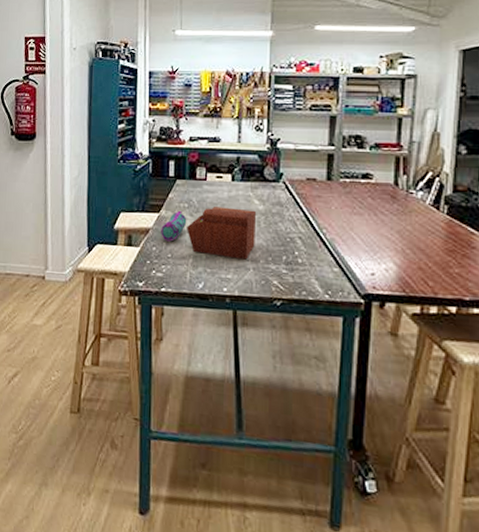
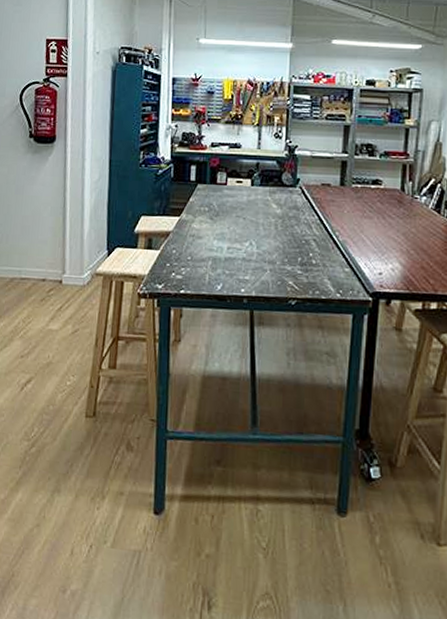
pencil case: present [161,210,187,242] -> none [181,214,207,245]
sewing box: present [187,207,256,260] -> none [207,210,273,262]

